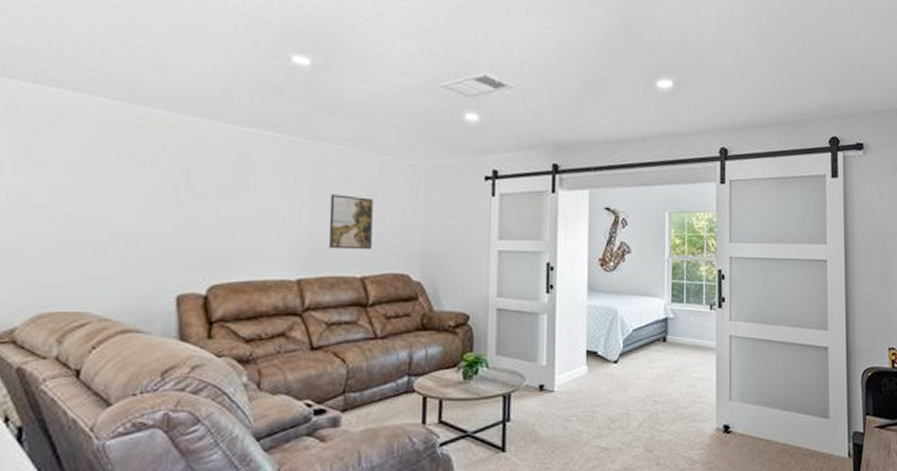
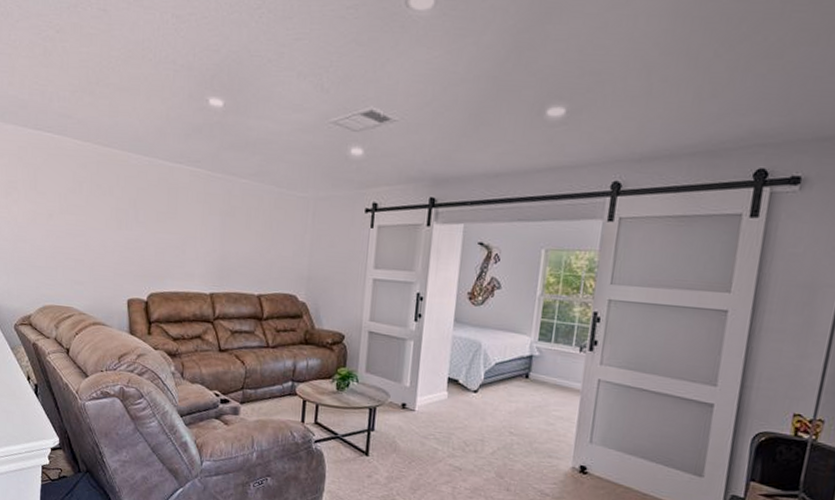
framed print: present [328,194,373,250] -> none [234,222,270,272]

